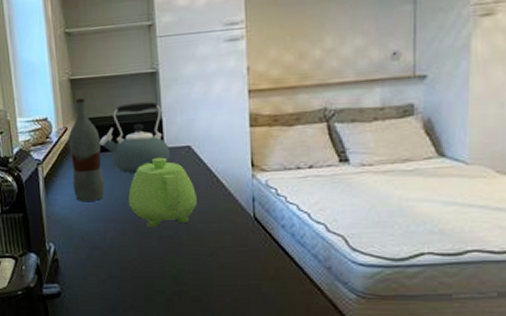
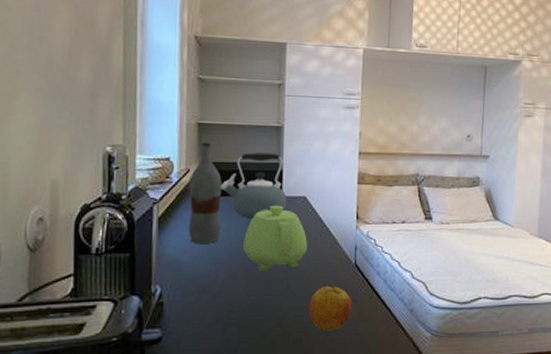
apple: none [204,239,255,289] -> present [308,284,353,330]

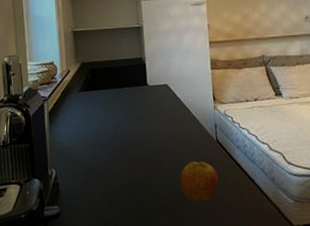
bottle: present [189,142,222,245] -> none [70,46,100,132]
kettle: present [220,152,287,218] -> none [96,50,152,107]
teapot: present [243,205,307,271] -> none [119,93,173,152]

